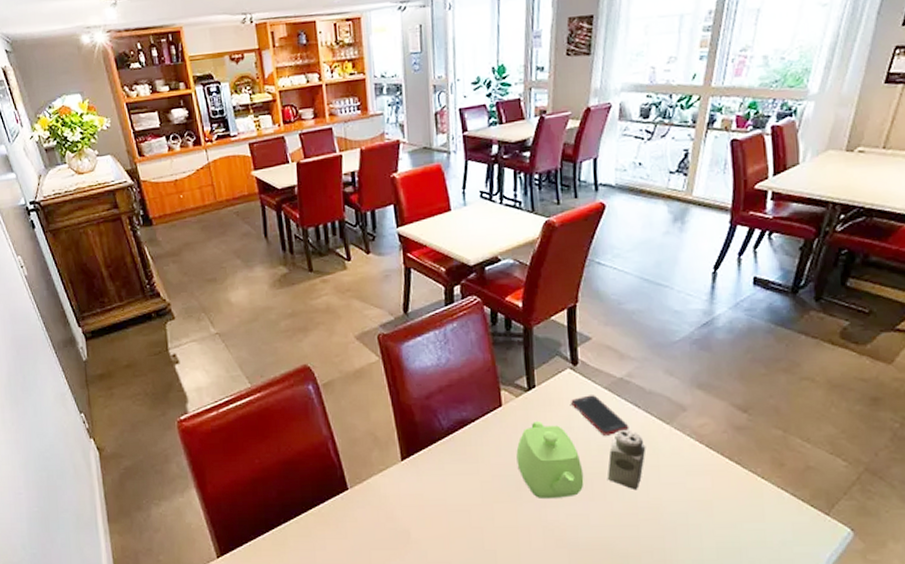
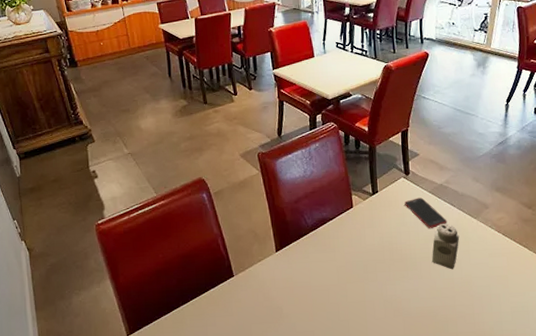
teapot: present [516,421,584,498] -> none [364,219,415,278]

